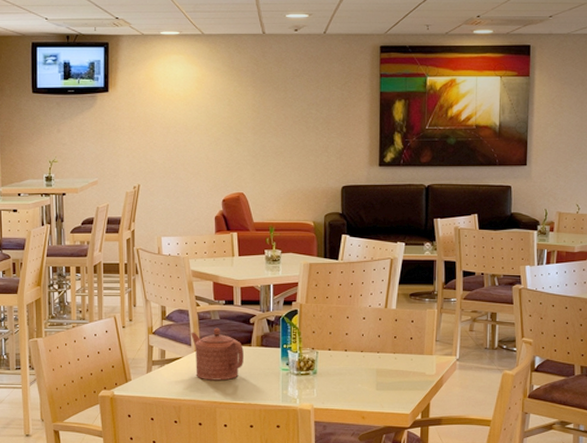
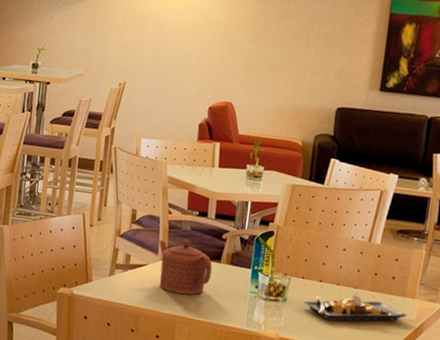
plate: none [331,358,428,386] -> present [302,294,407,322]

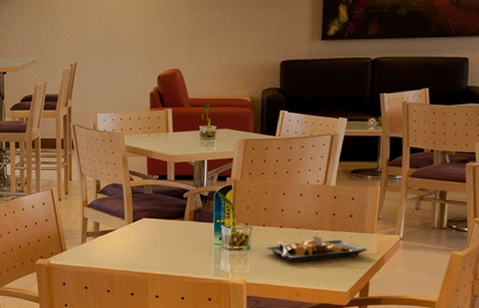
teapot: present [159,238,212,295] -> none [124,201,176,253]

